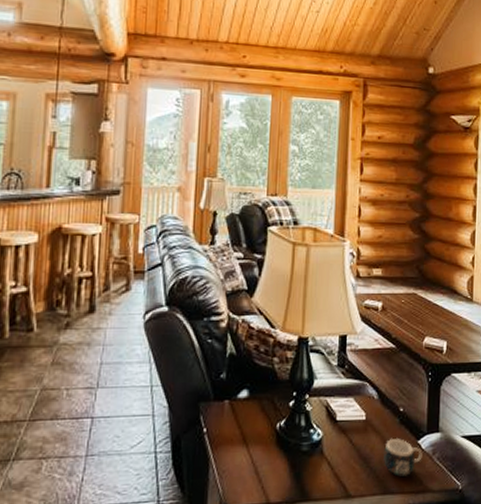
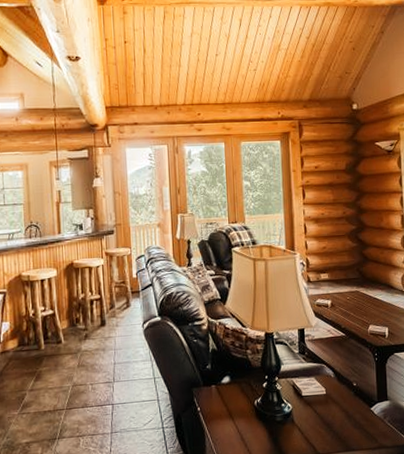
mug: present [383,437,423,477] -> none [342,406,376,437]

